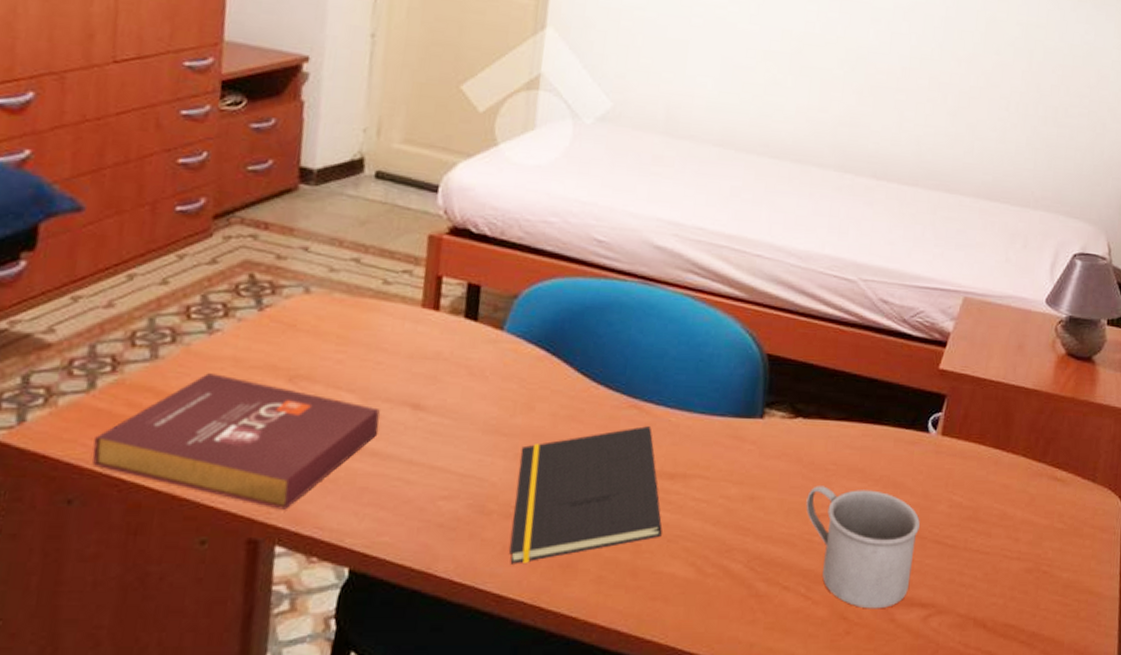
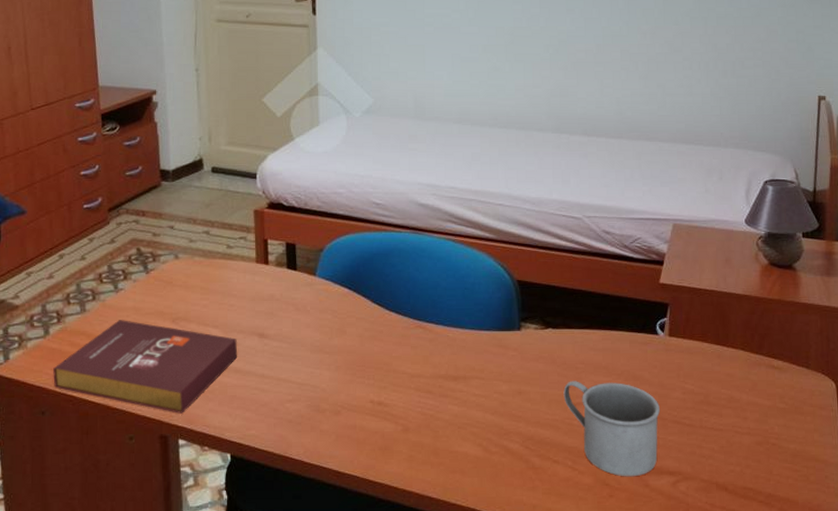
notepad: present [509,426,663,564] -> none [340,341,453,448]

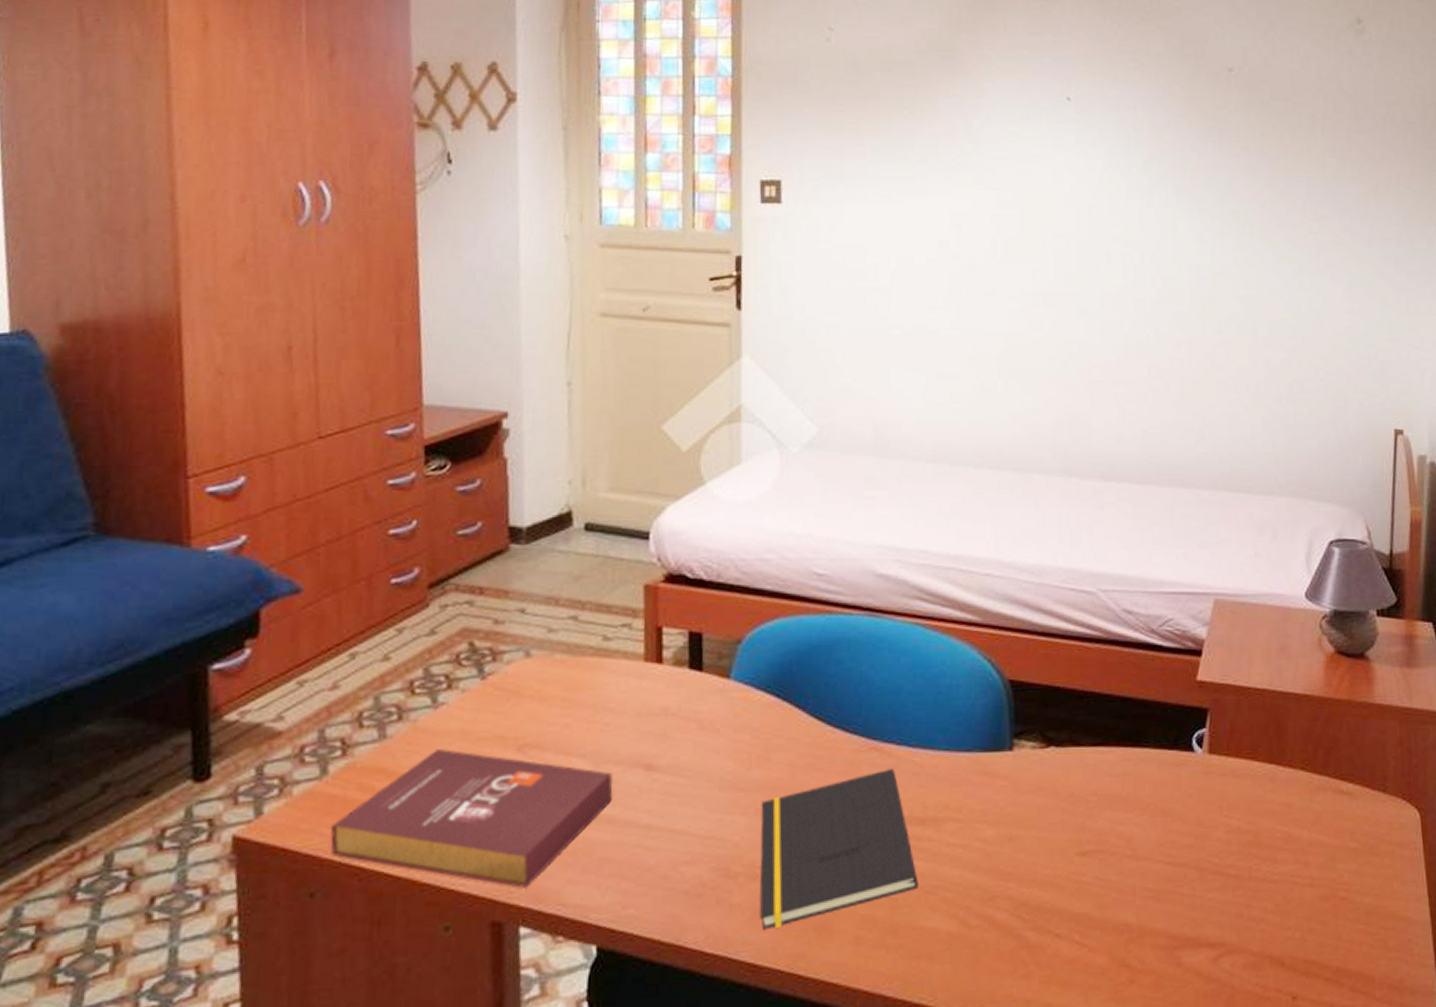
notepad: none [340,341,453,448] -> present [760,769,918,930]
mug: present [563,381,660,477] -> none [1069,819,1196,954]

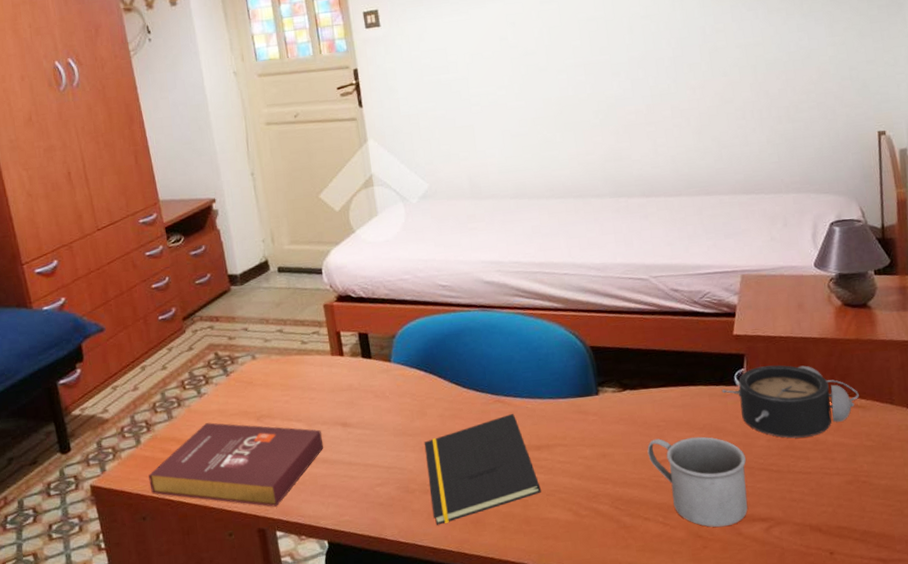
mug: none [1069,819,1196,954] -> present [647,436,748,528]
alarm clock: none [1174,727,1346,831] -> present [721,365,859,438]

